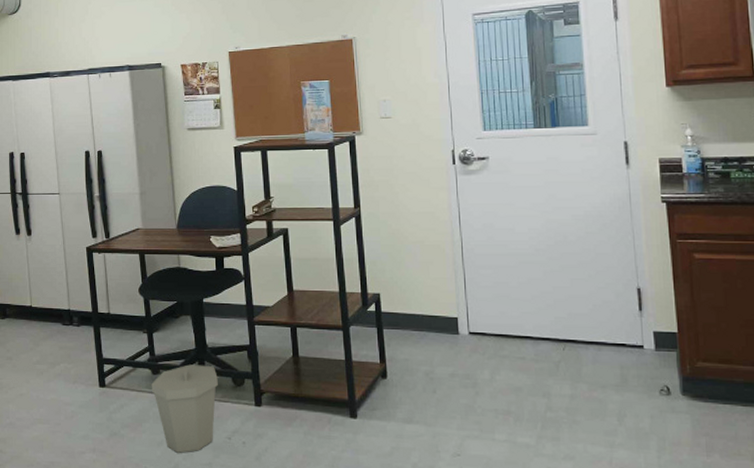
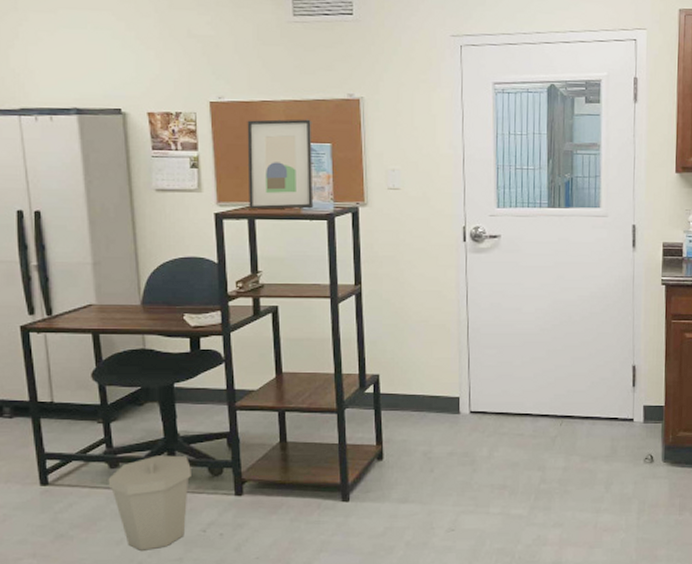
picture frame: none [258,60,316,142] -> present [247,119,314,210]

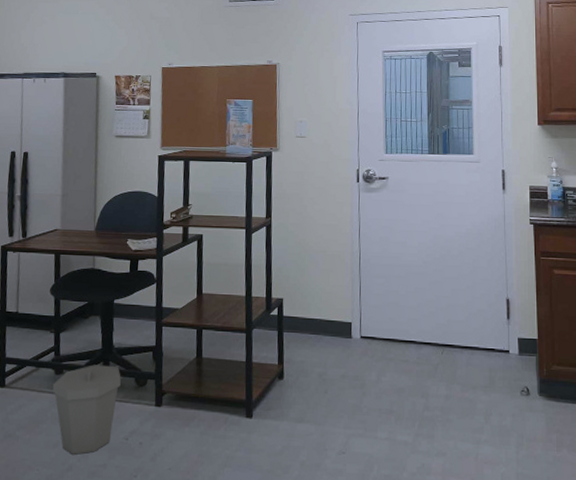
picture frame: present [247,119,314,210] -> none [185,80,239,153]

